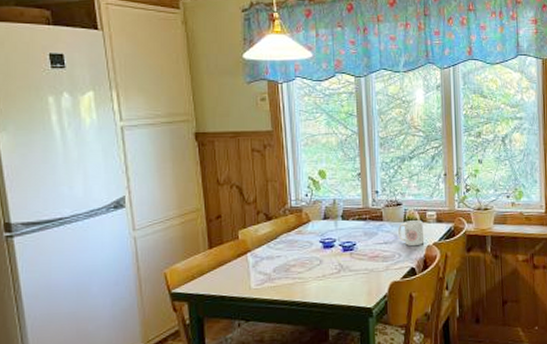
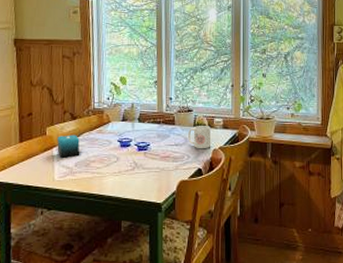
candle: none [252,237,278,264] -> present [57,135,80,158]

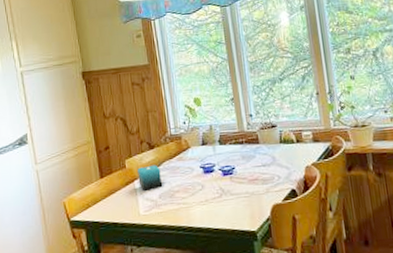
mug: present [188,126,211,149] -> none [275,141,303,168]

